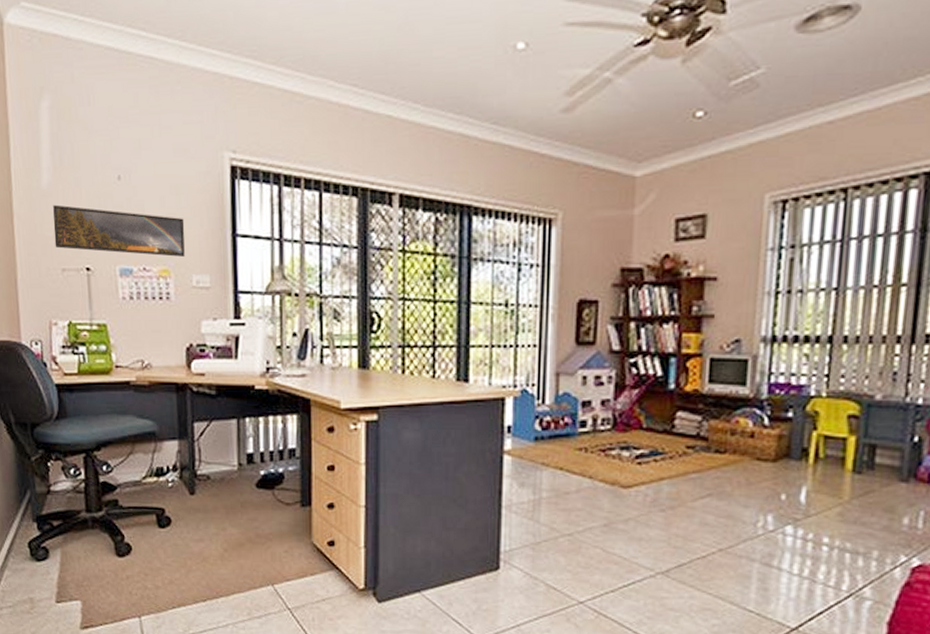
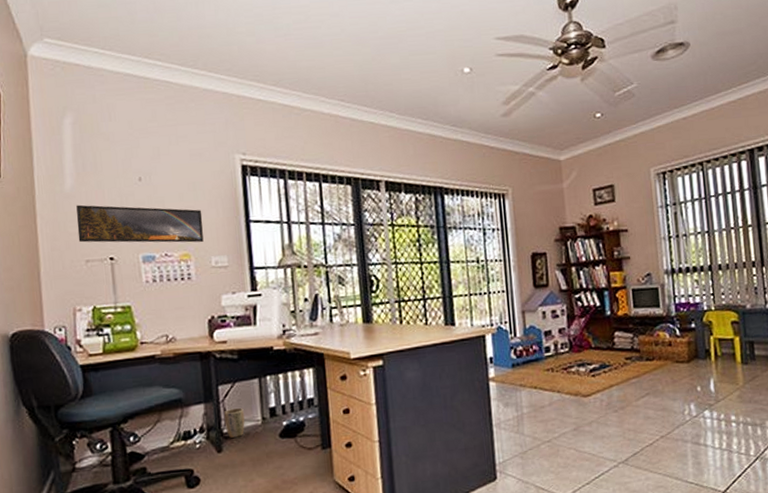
plant pot: none [198,449,220,481] -> present [224,407,245,438]

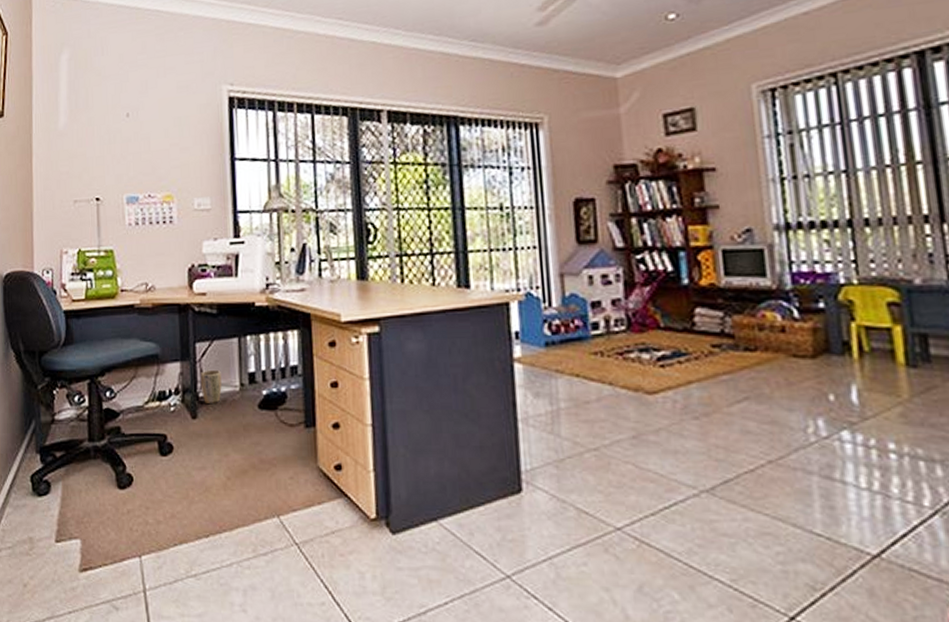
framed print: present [76,204,204,243] -> none [67,143,187,183]

